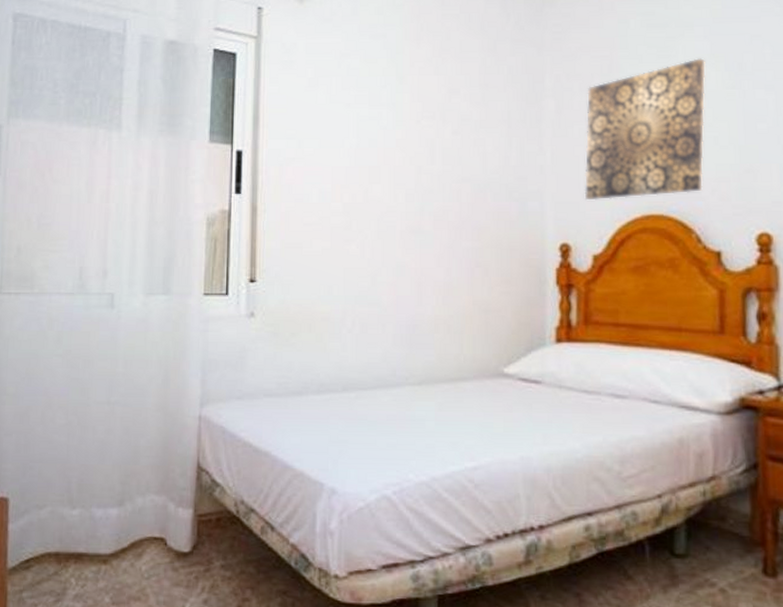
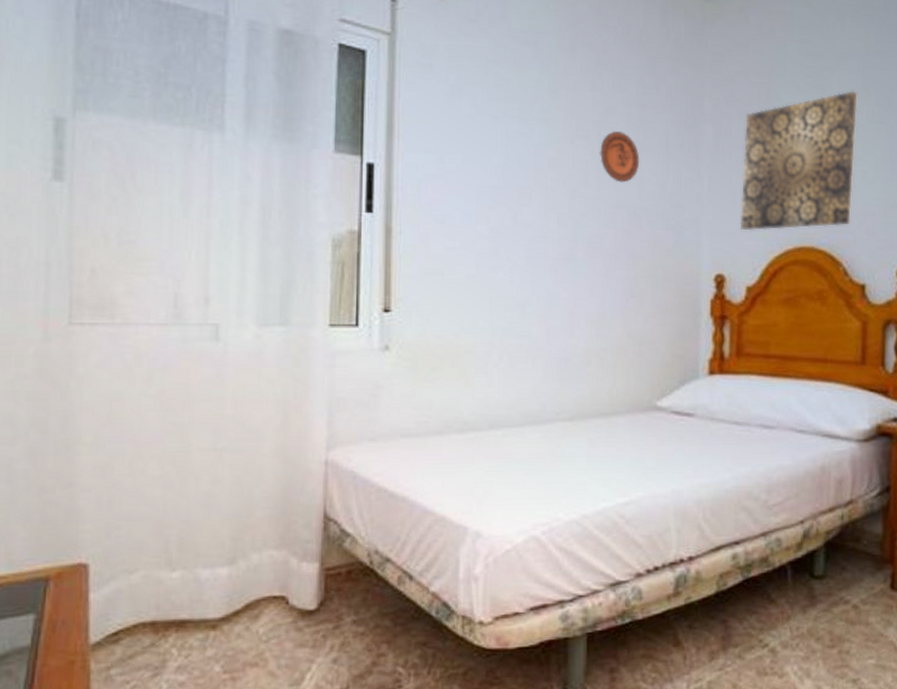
decorative plate: none [443,110,483,159] -> present [599,130,640,183]

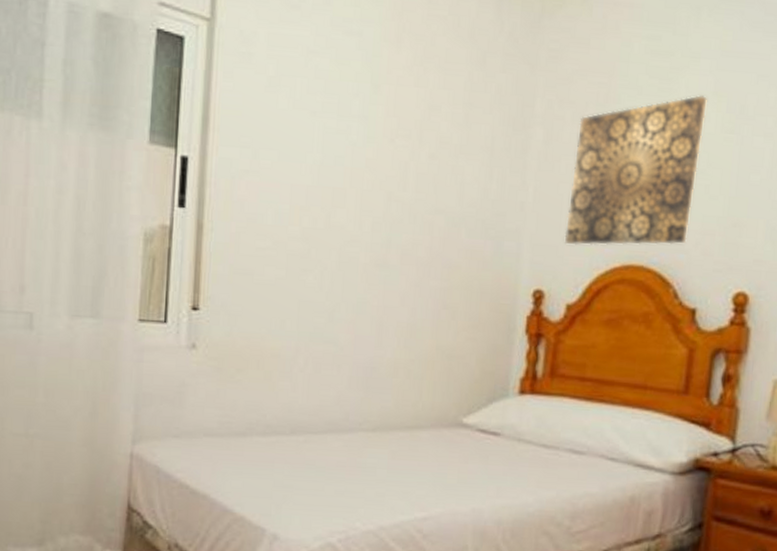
decorative plate: present [599,130,640,183] -> none [419,130,463,188]

